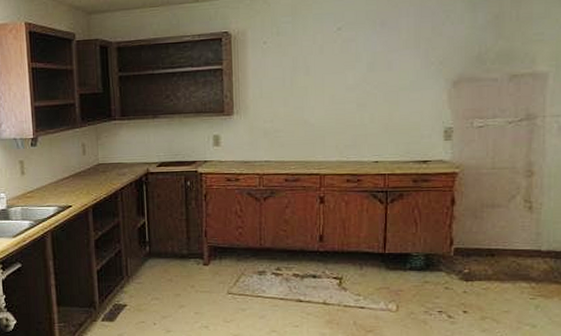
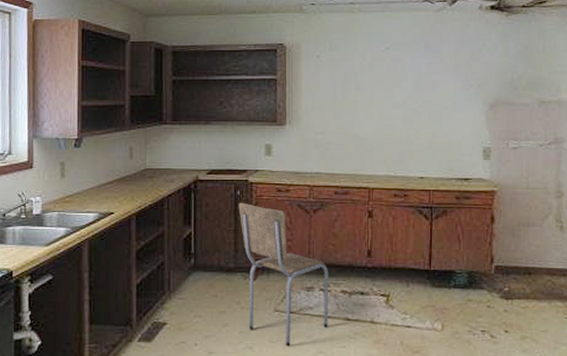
dining chair: none [189,192,281,326] -> present [238,202,329,347]

